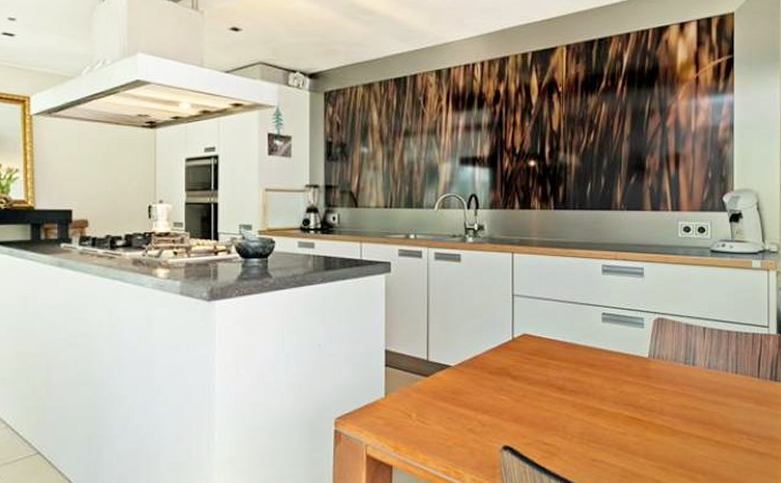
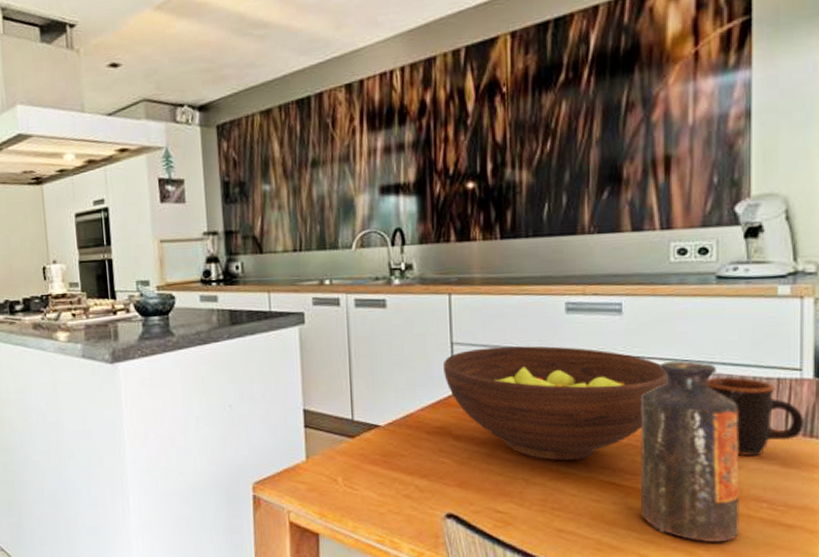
fruit bowl: none [506,300,676,399] -> present [444,346,668,461]
bottle: none [656,317,727,468] -> present [640,361,740,542]
mug: none [703,331,770,395] -> present [705,376,804,456]

